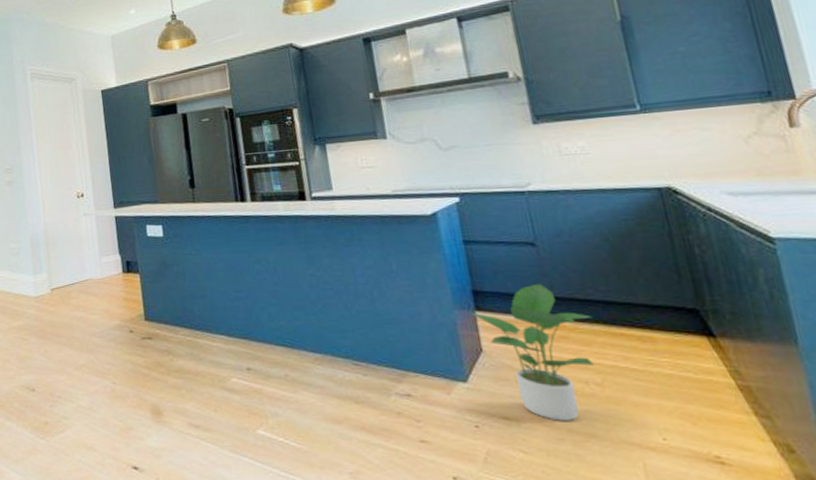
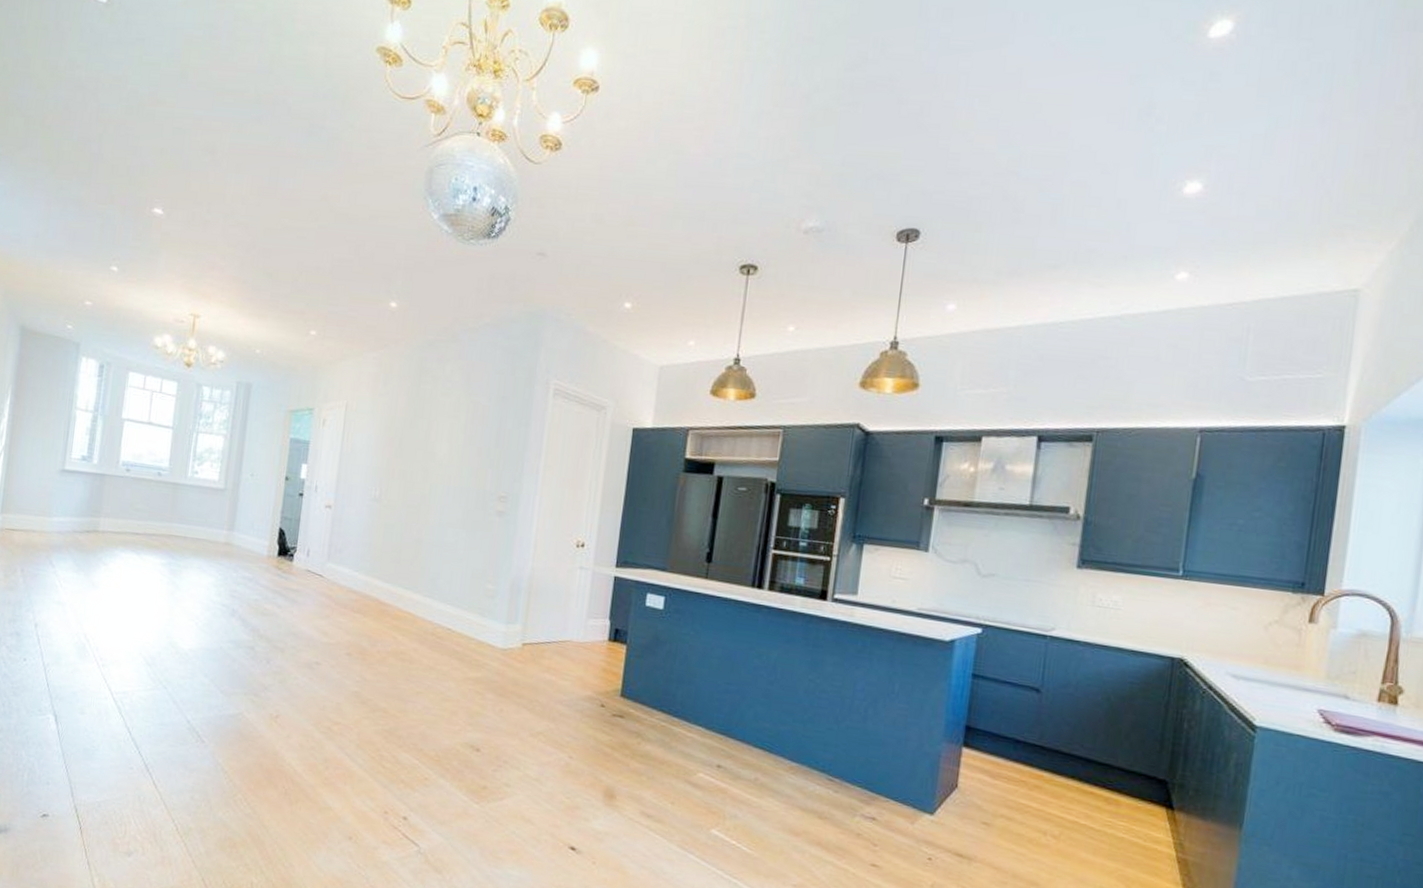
potted plant: present [470,283,594,421] -> none [957,730,1070,867]

